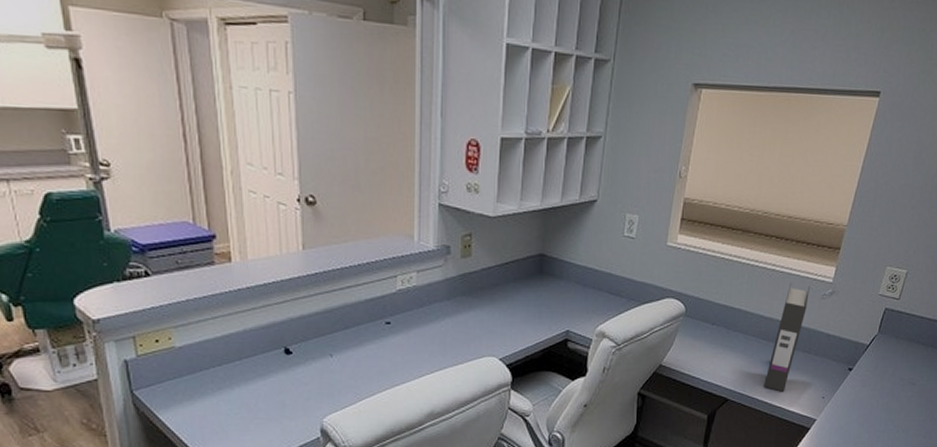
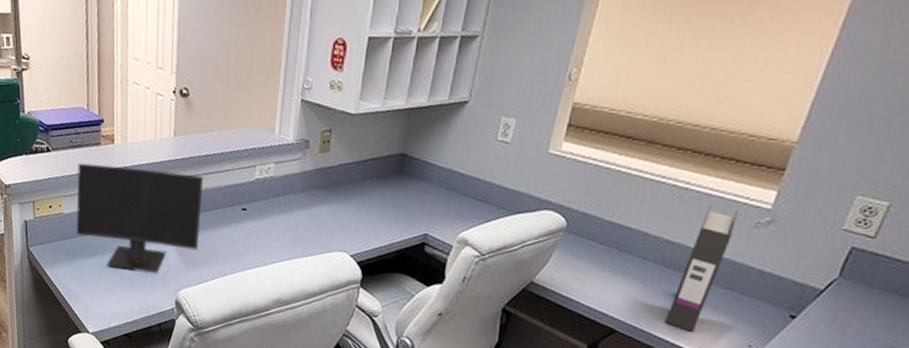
computer monitor: none [188,286,341,404] -> present [76,162,203,274]

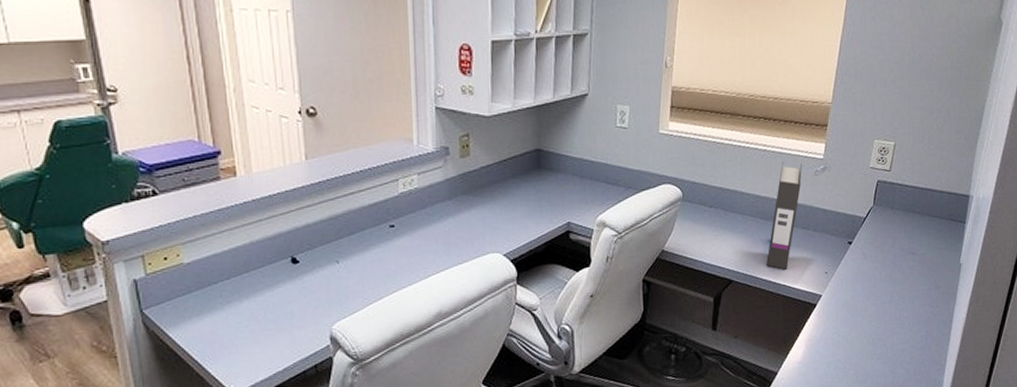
computer monitor: present [76,162,203,274] -> none [195,198,347,315]

